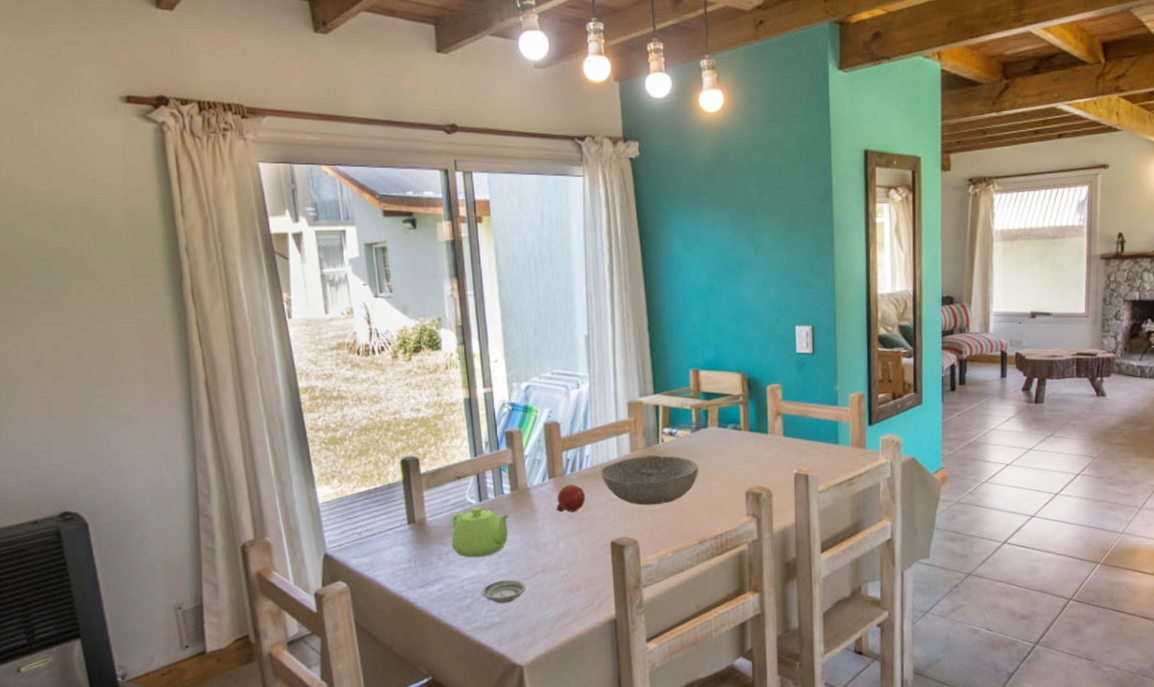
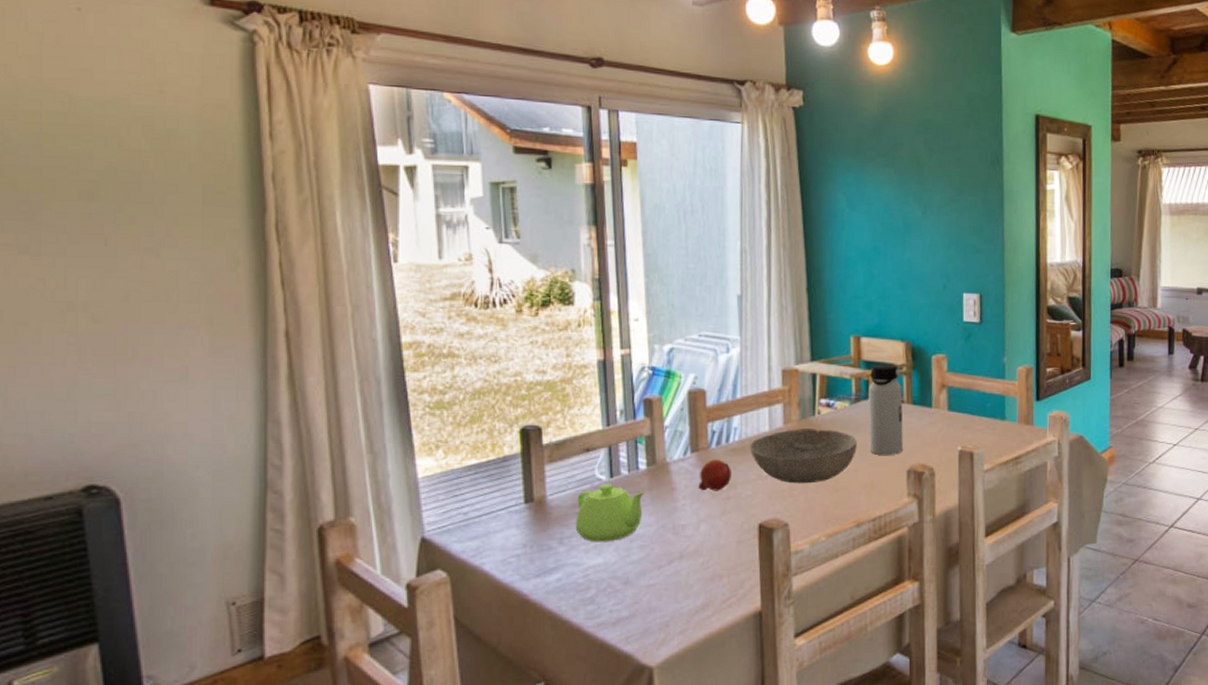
saucer: present [481,579,527,604] -> none [608,567,661,596]
water bottle: none [708,395,741,478] -> present [868,364,903,455]

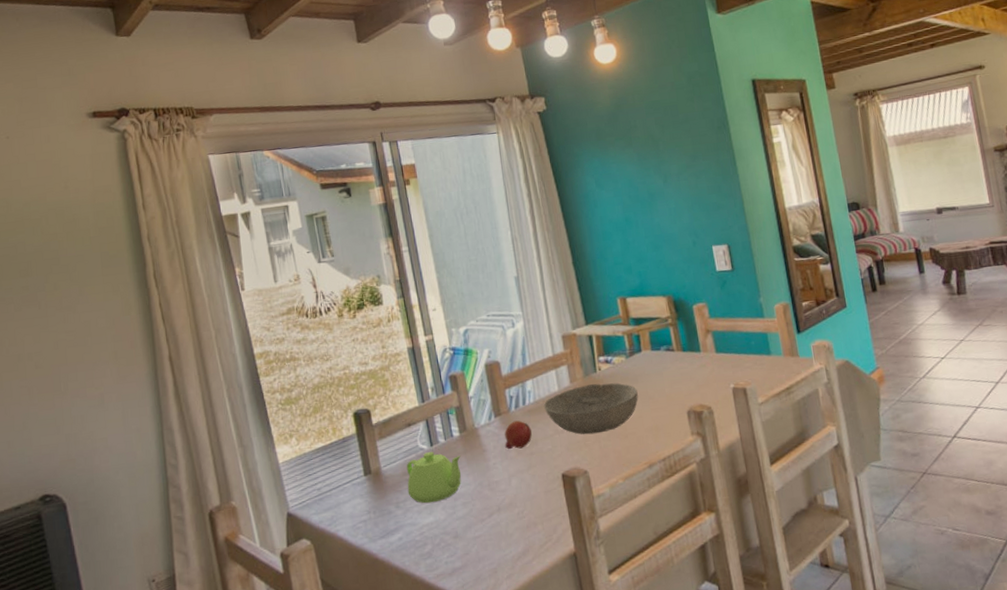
water bottle: present [868,364,903,455] -> none [639,318,680,401]

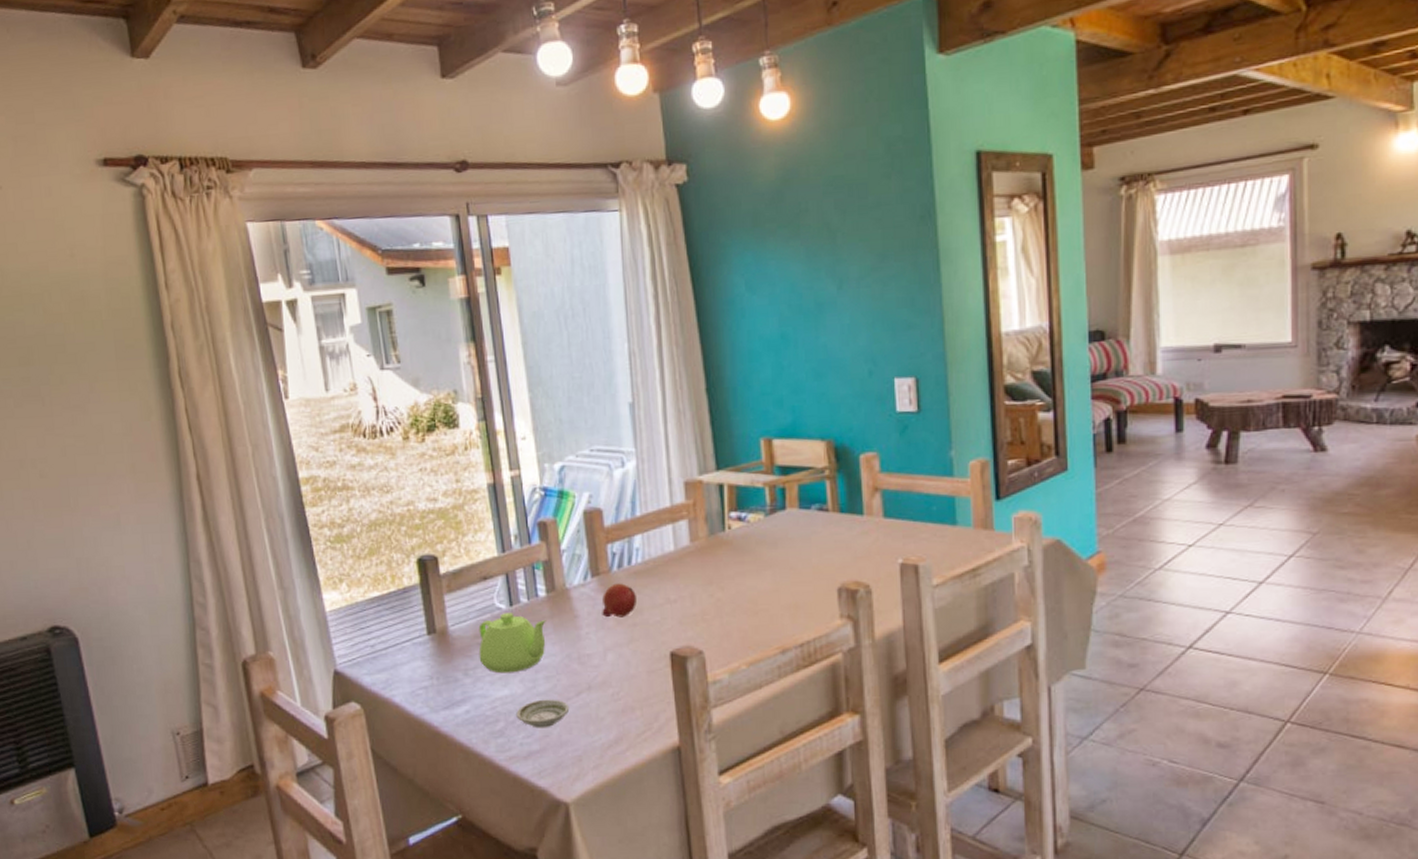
saucer: none [440,521,484,548] -> present [516,699,570,728]
bowl: present [543,383,639,435] -> none [654,544,776,607]

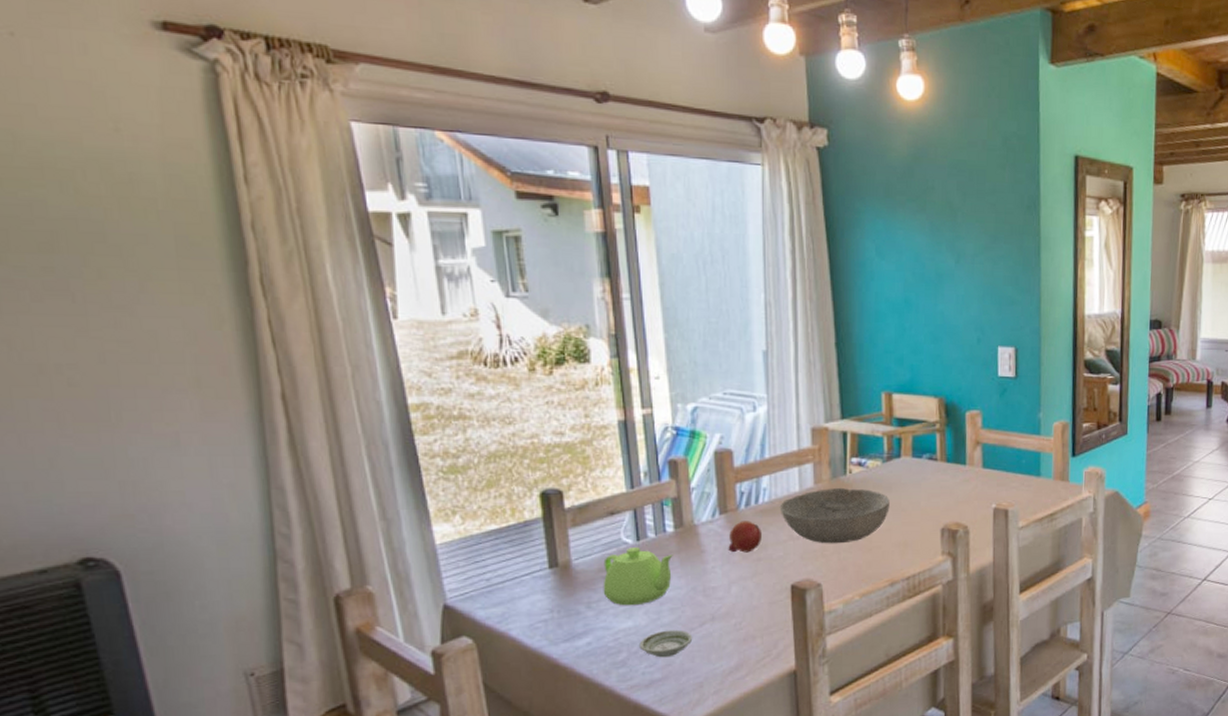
bowl: none [654,544,776,607] -> present [779,487,890,544]

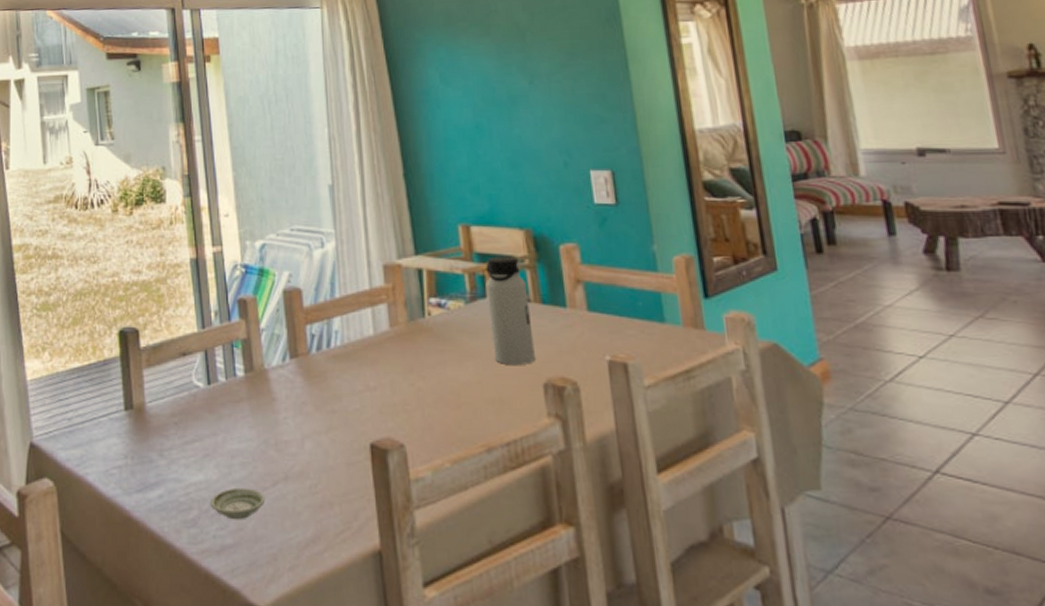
teapot: present [603,547,673,606] -> none [175,392,244,457]
fruit: present [728,521,762,553] -> none [300,366,335,403]
bowl: present [779,487,890,544] -> none [353,331,478,398]
water bottle: none [901,421,937,514] -> present [485,256,535,365]

